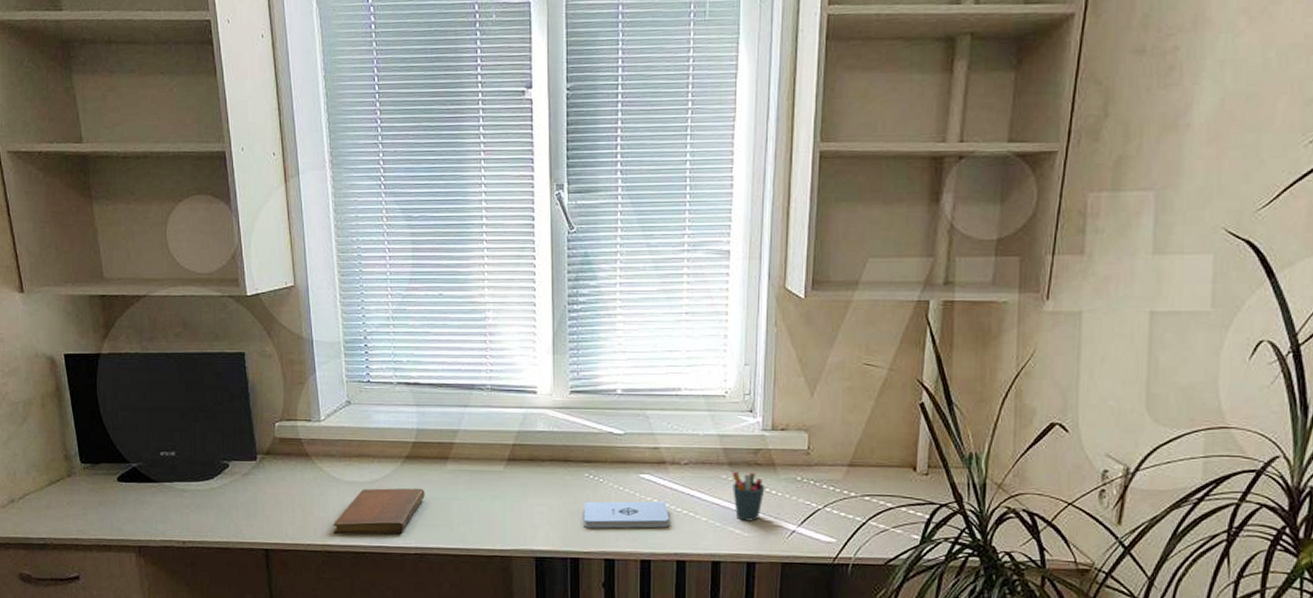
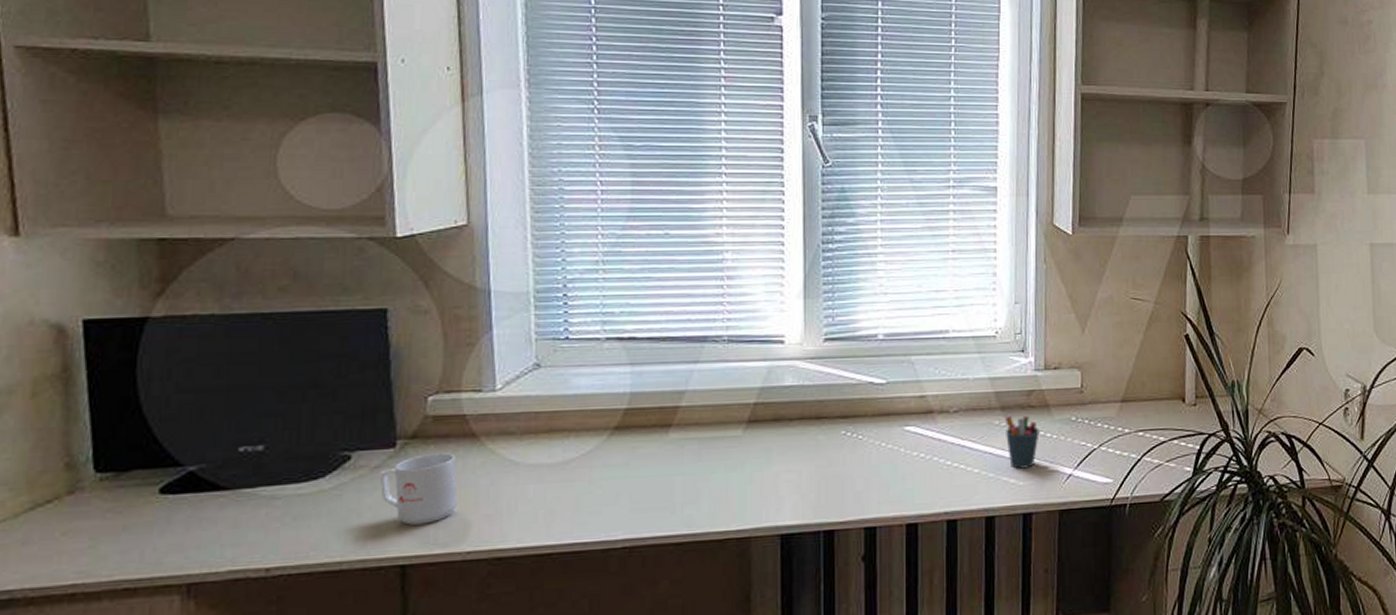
mug: none [247,467,299,520] -> present [379,453,458,525]
notebook: present [333,488,425,535] -> none [506,464,639,535]
notepad: present [584,501,670,529] -> none [840,456,939,493]

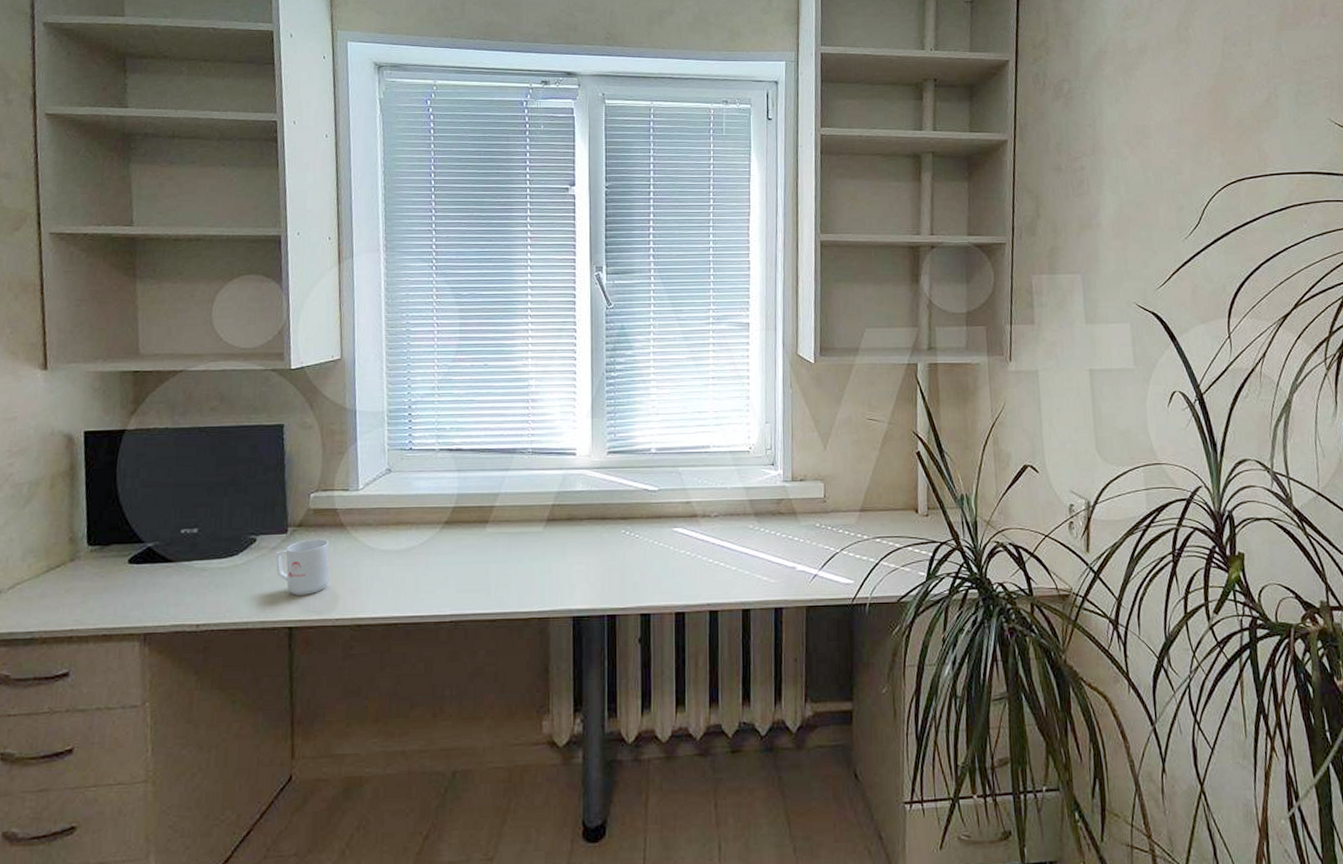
pen holder: present [1006,415,1040,469] -> none [759,521,788,568]

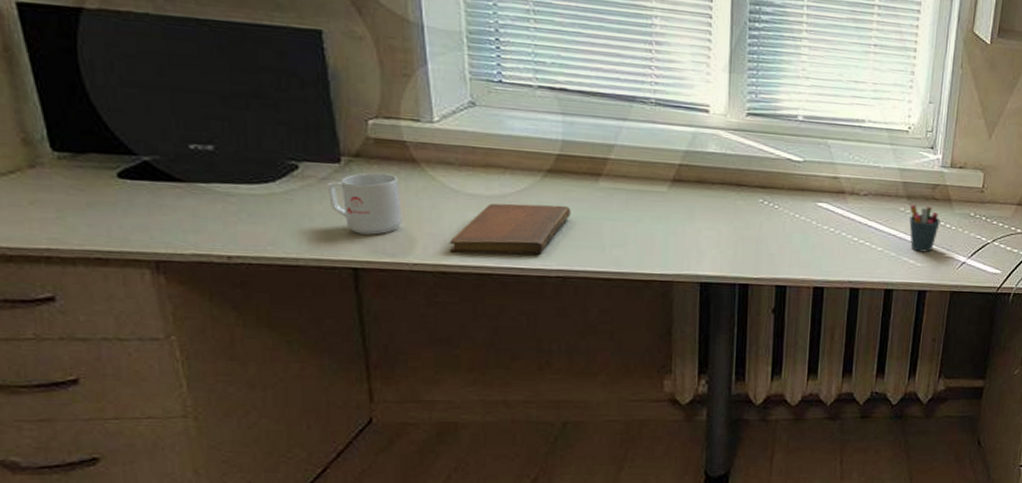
notebook: none [364,553,463,607] -> present [449,203,571,255]
pen holder: none [759,521,788,568] -> present [909,204,940,253]

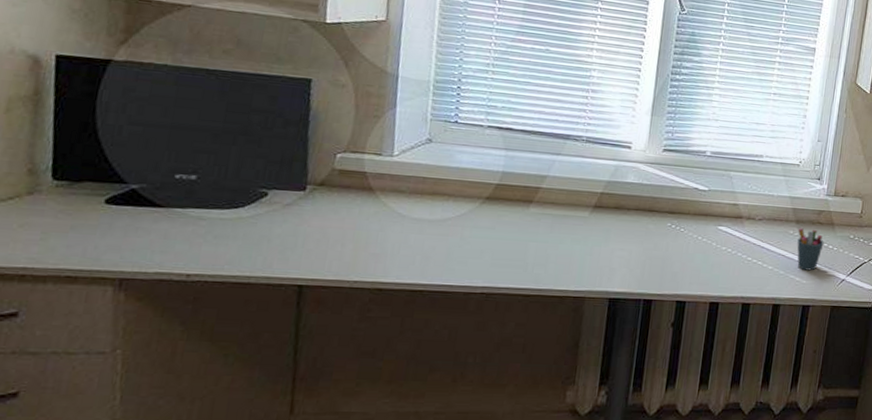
mug: present [327,172,402,235] -> none [289,199,354,255]
notebook: present [449,203,571,255] -> none [388,226,502,273]

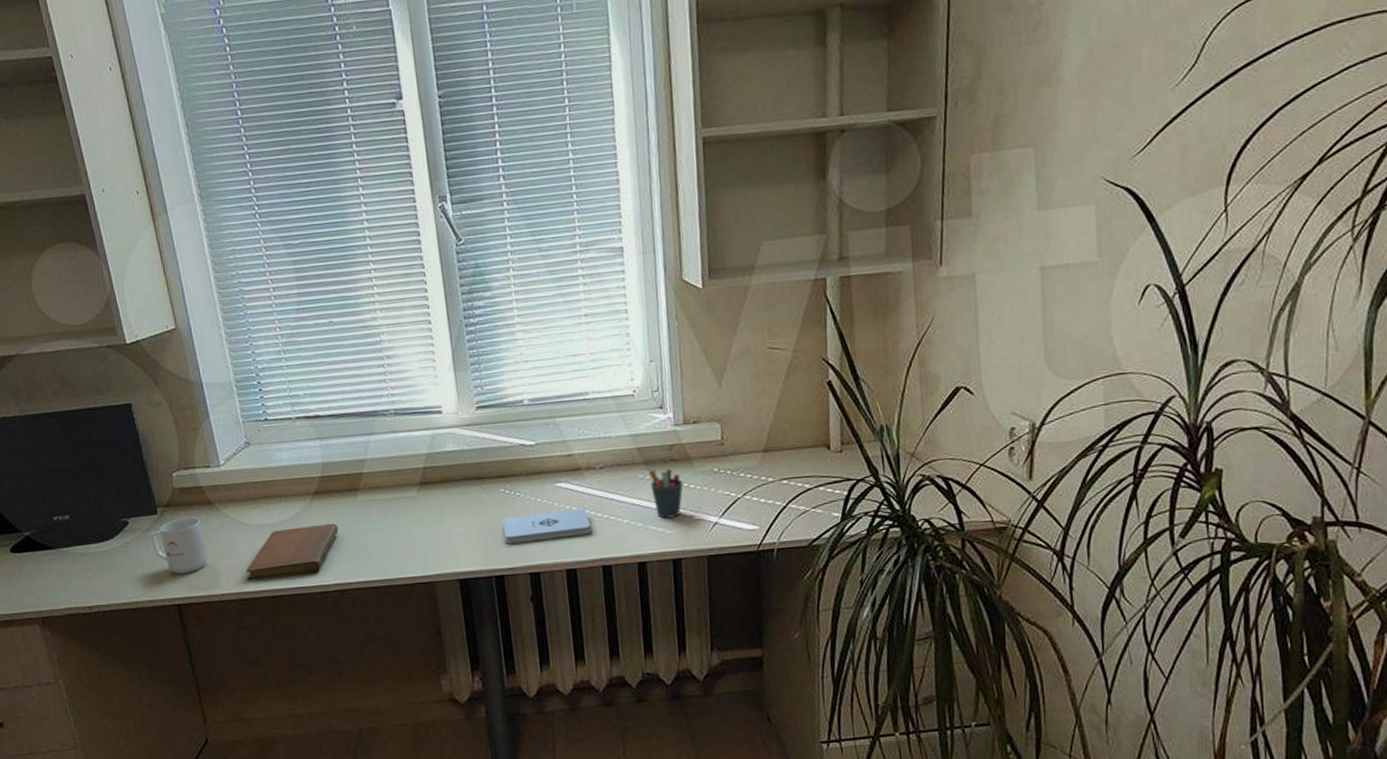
mug: none [289,199,354,255] -> present [150,517,208,574]
notebook: none [388,226,502,273] -> present [246,523,339,581]
notepad: none [660,248,741,274] -> present [502,509,592,544]

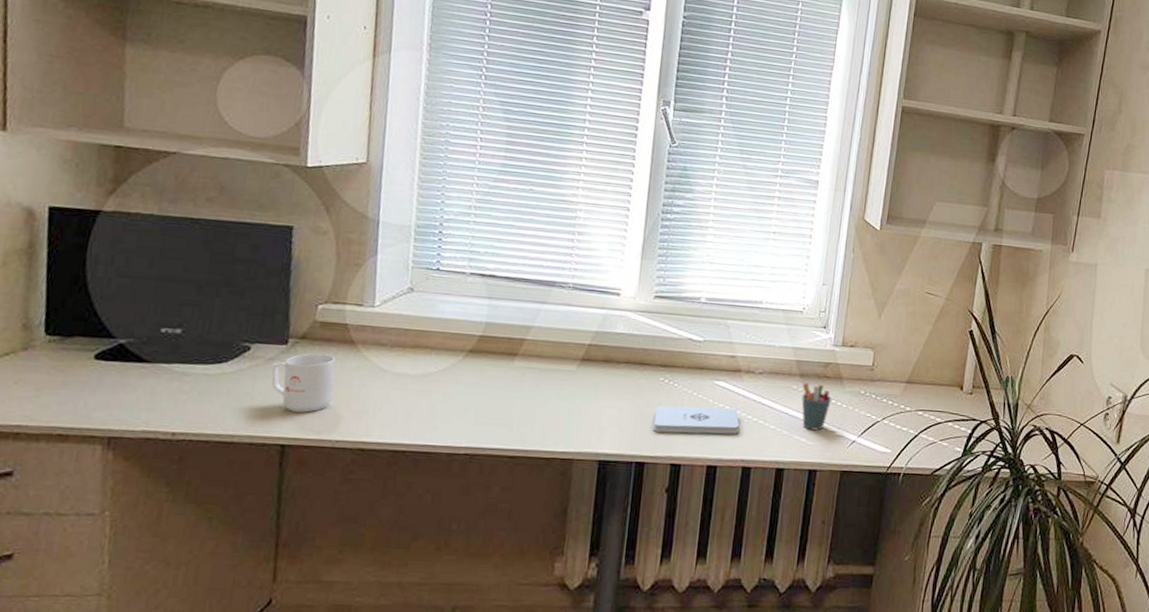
notebook: present [246,523,339,581] -> none [370,382,486,433]

